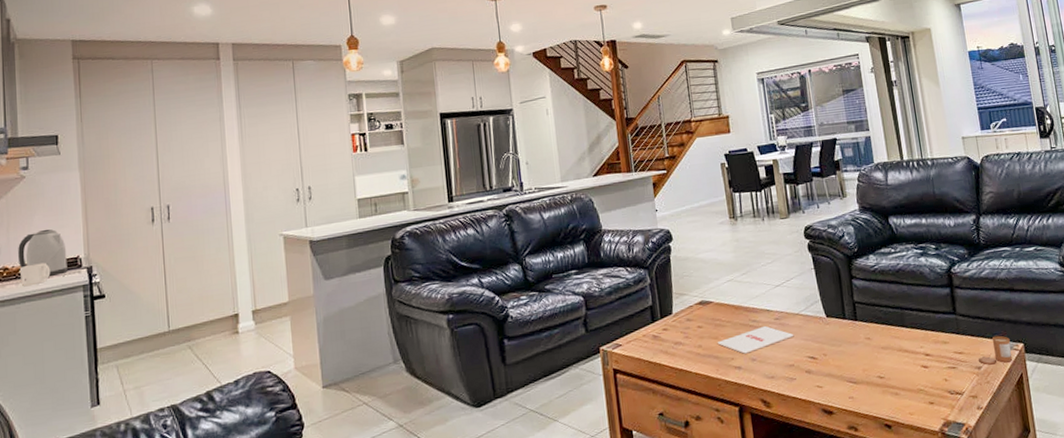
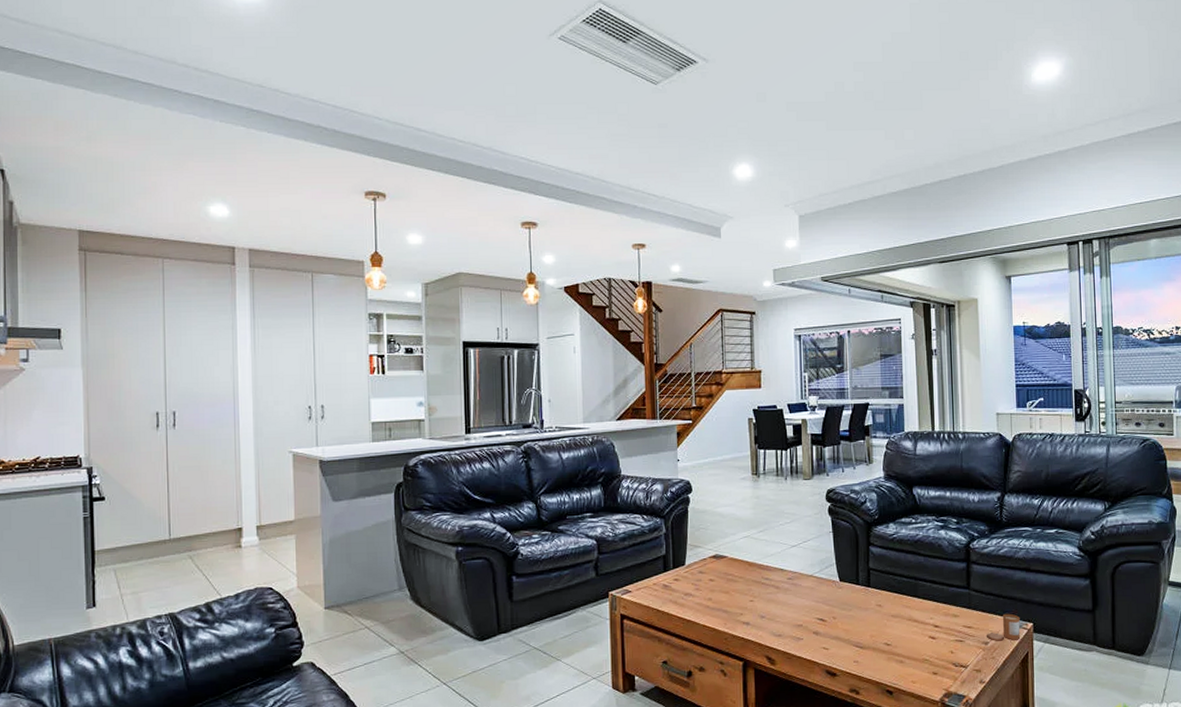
kettle: present [18,229,68,276] -> none [15,425,67,473]
mug: present [19,262,51,287] -> none [16,459,49,482]
magazine: present [717,325,794,354] -> none [727,584,806,610]

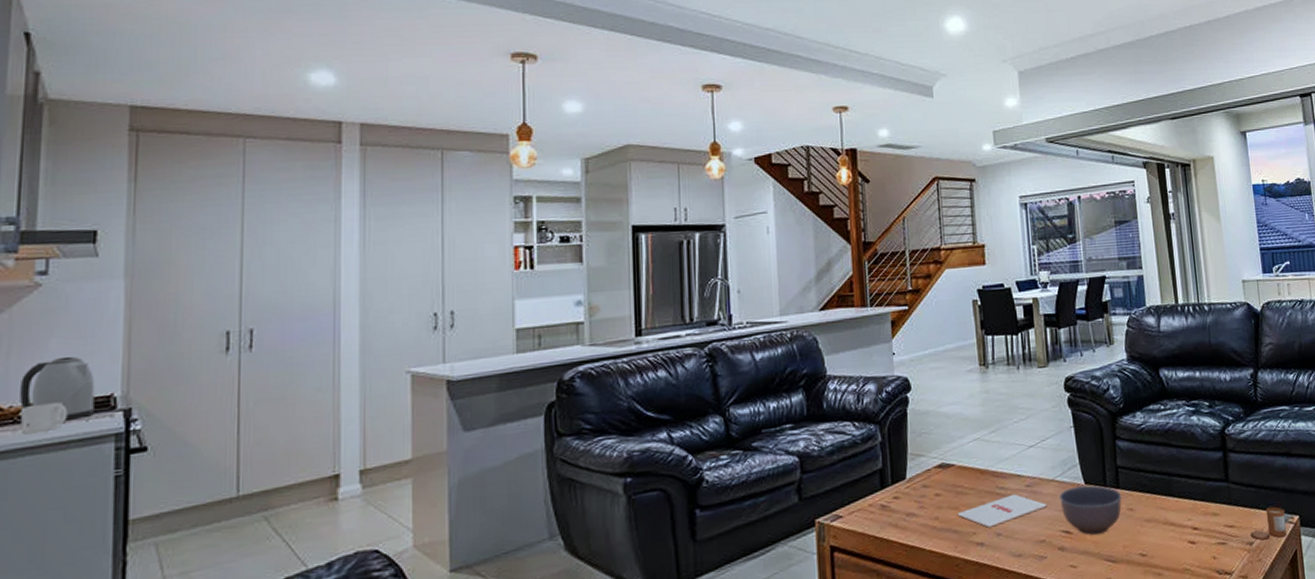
kettle: none [15,425,67,473] -> present [20,356,95,421]
mug: none [16,459,49,482] -> present [19,402,68,435]
magazine: none [727,584,806,610] -> present [957,493,1047,528]
bowl: none [816,582,872,624] -> present [1059,485,1122,535]

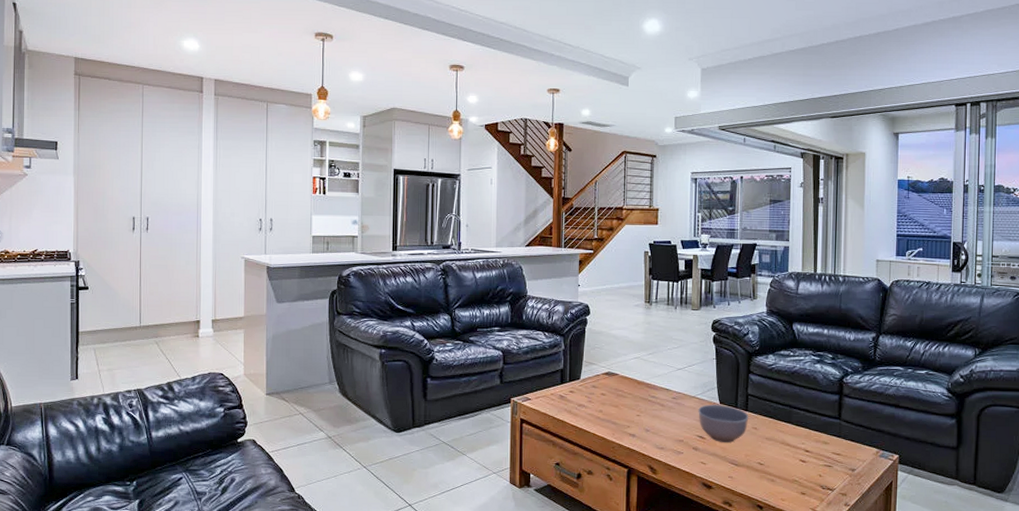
mug: present [19,402,68,435] -> none [18,251,44,270]
kettle: present [20,356,95,421] -> none [18,223,59,264]
magazine: present [957,493,1047,528] -> none [616,402,688,424]
candle: present [1251,506,1287,541] -> none [854,444,887,470]

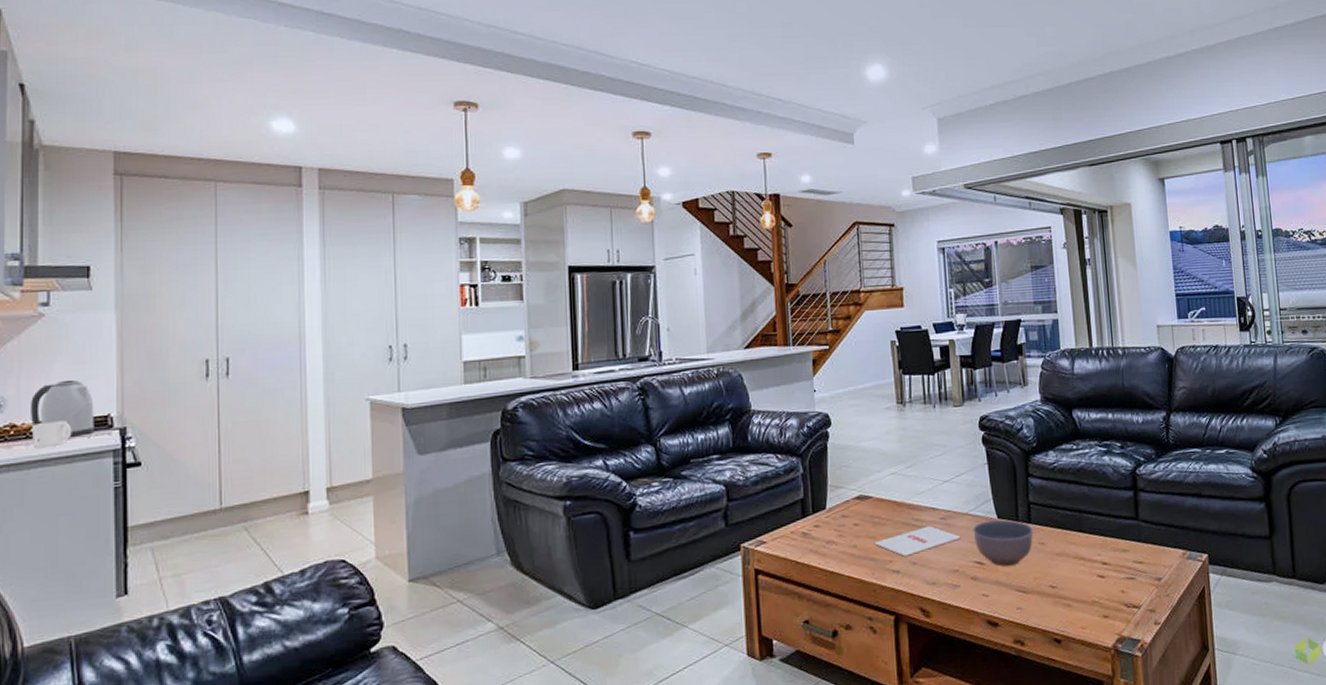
kettle: none [18,223,59,264] -> present [31,379,94,437]
mug: none [18,251,44,270] -> present [31,420,72,449]
magazine: none [616,402,688,424] -> present [874,525,961,557]

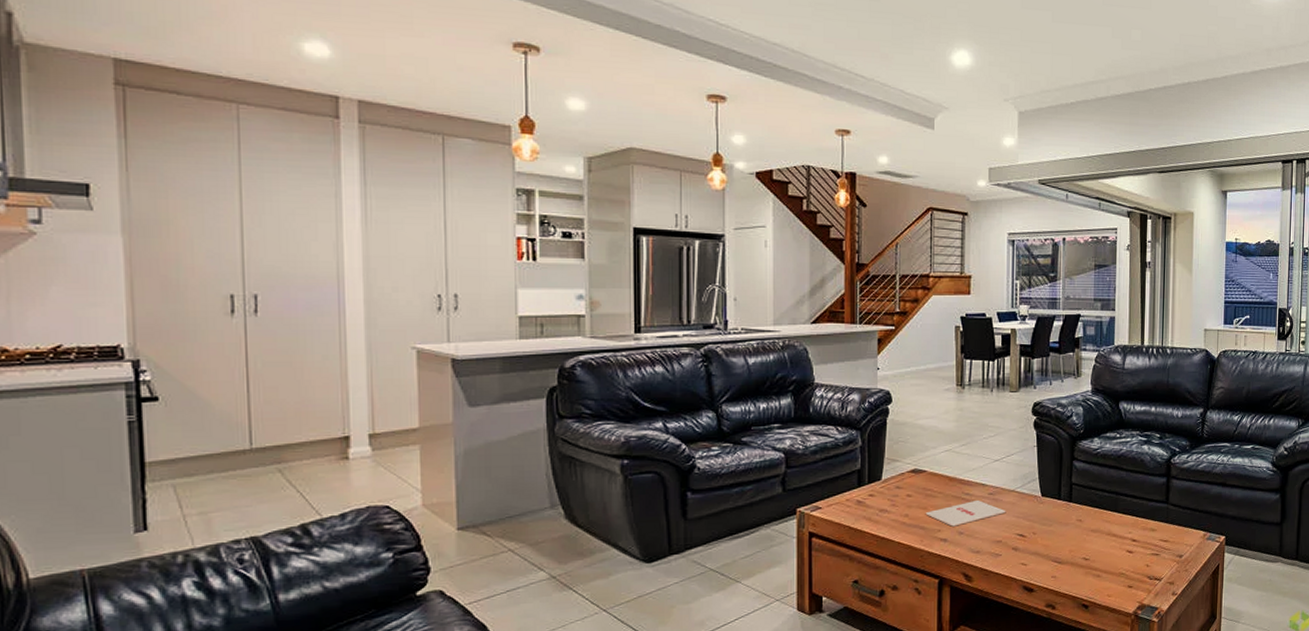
kettle: present [31,379,94,437] -> none [24,305,102,366]
mug: present [31,420,72,449] -> none [26,348,76,376]
bowl: present [972,519,1034,567] -> none [1018,497,1073,539]

